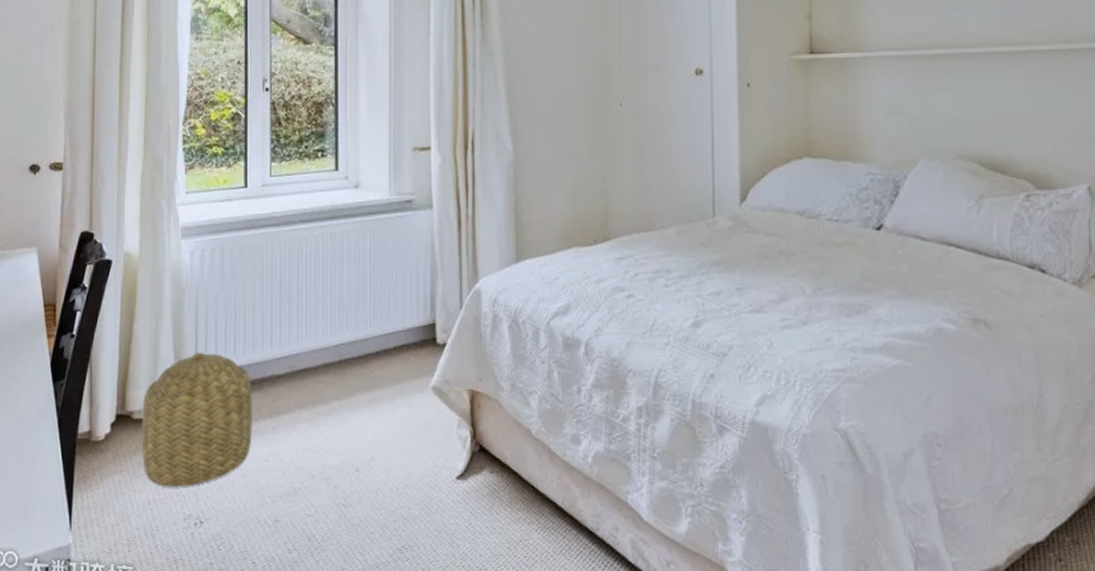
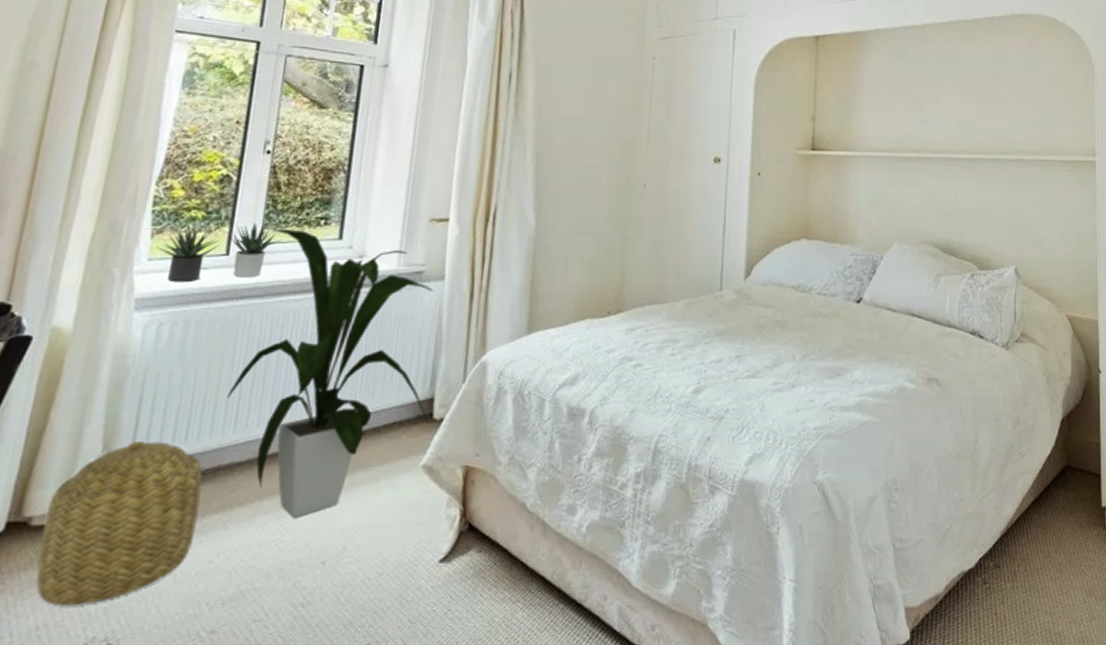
succulent plant: none [190,157,287,213] -> present [156,223,281,283]
house plant: none [262,161,433,428] -> present [228,228,434,518]

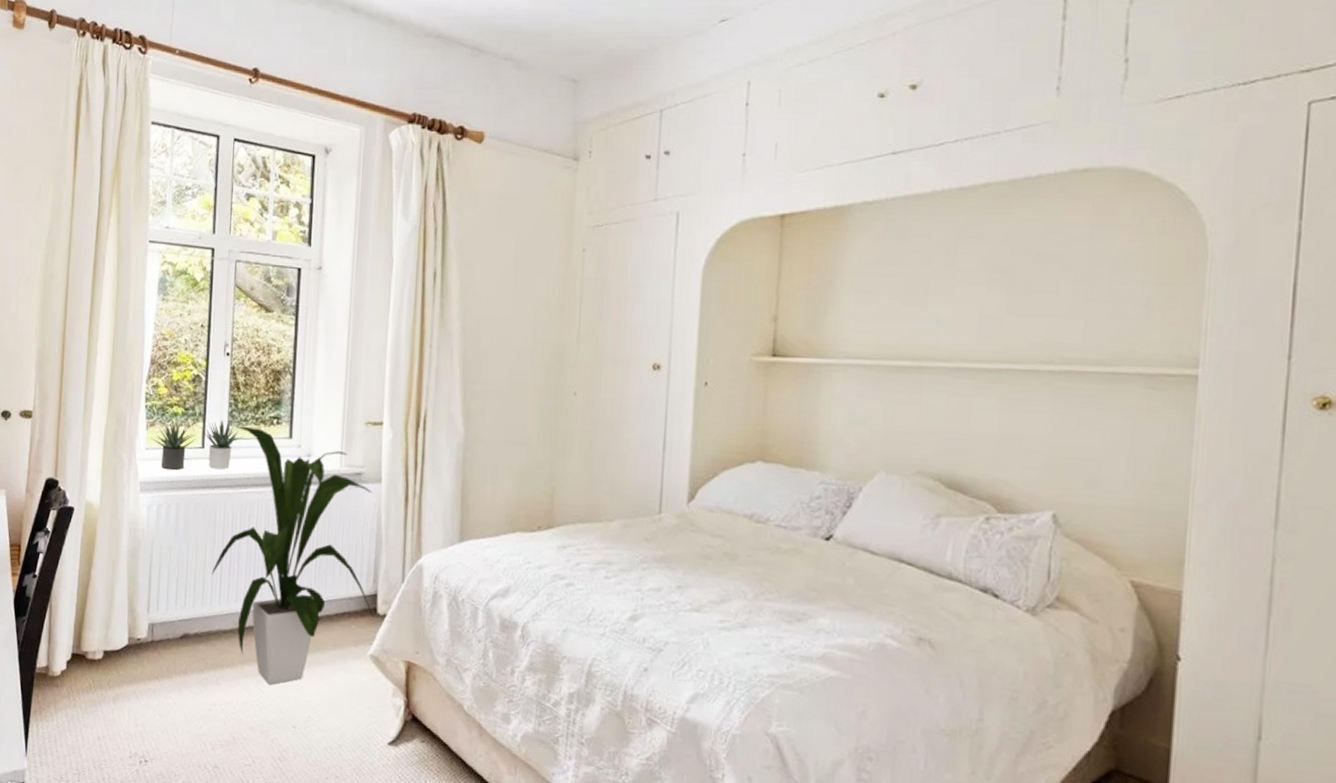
basket: present [36,441,203,607] -> none [94,602,199,727]

